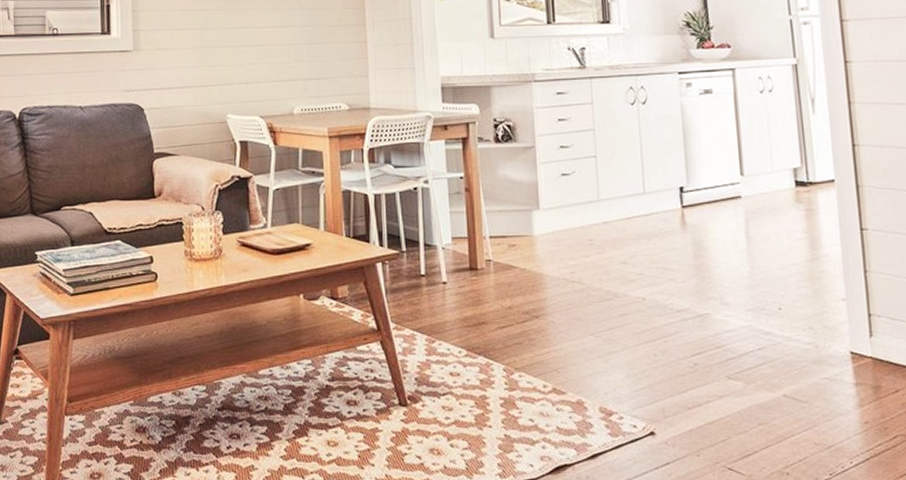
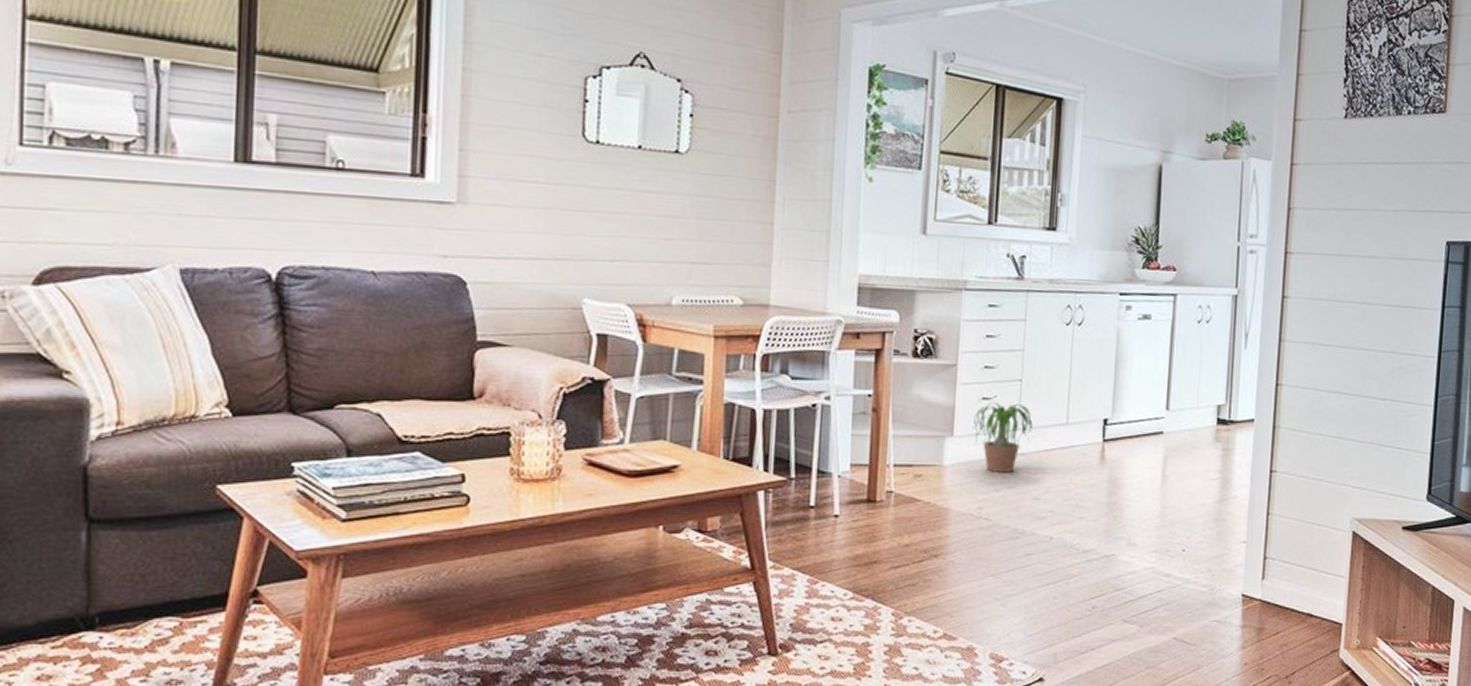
potted plant: none [556,177,615,240] -> present [972,402,1035,472]

